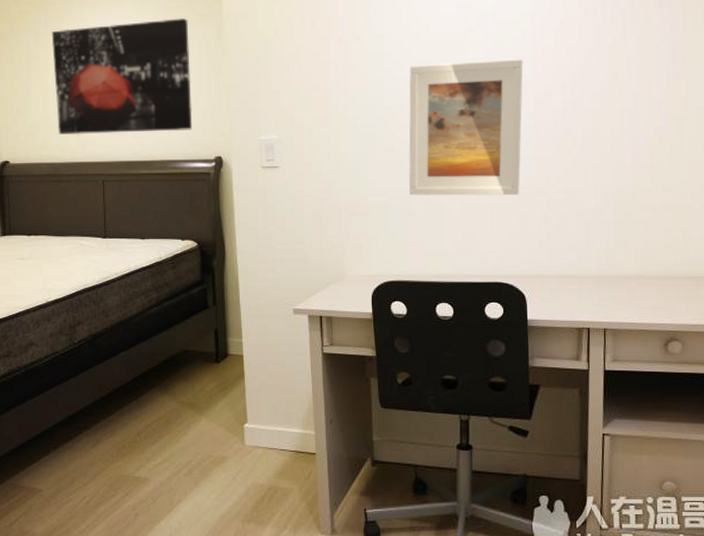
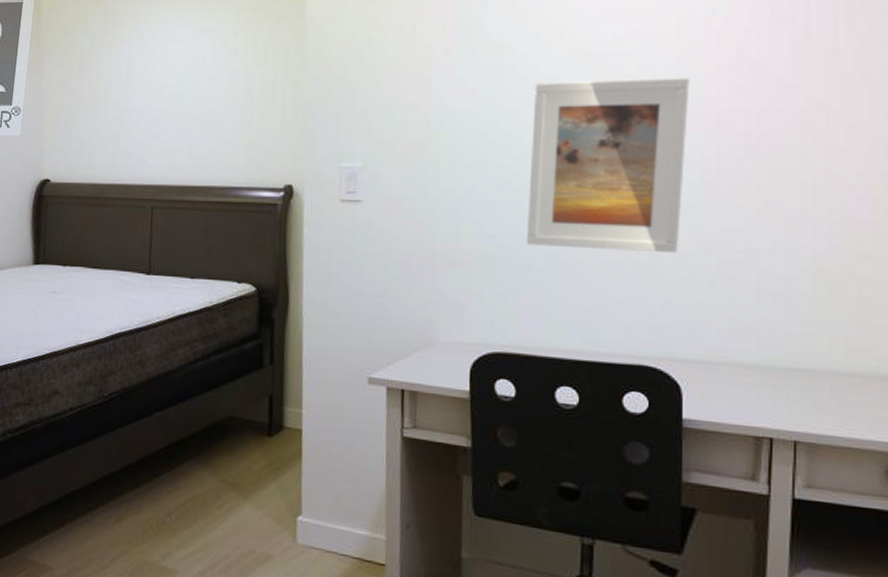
wall art: present [51,17,193,135] -> none [106,20,265,153]

